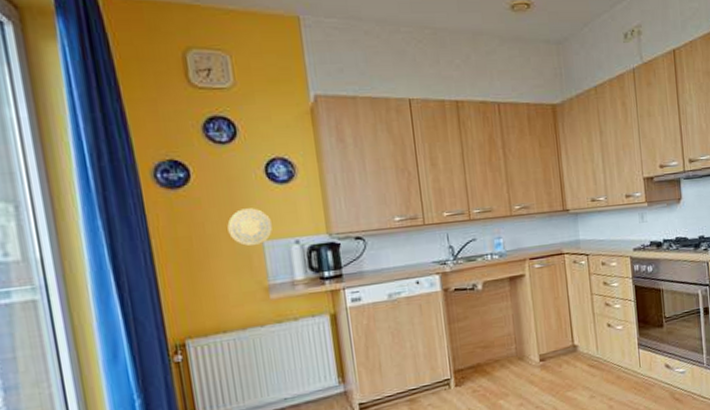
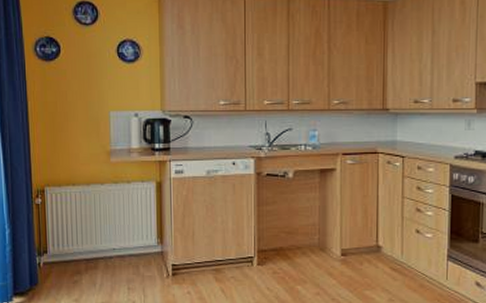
decorative plate: present [227,208,273,247] -> none [84,82,119,115]

